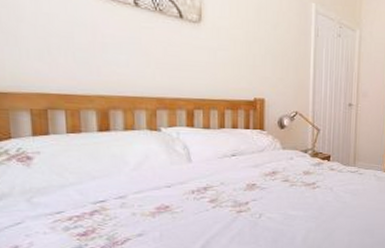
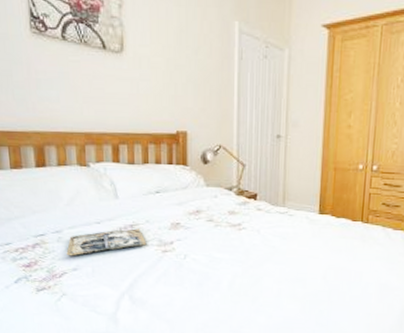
magazine: none [130,191,221,222] -> present [66,228,147,256]

